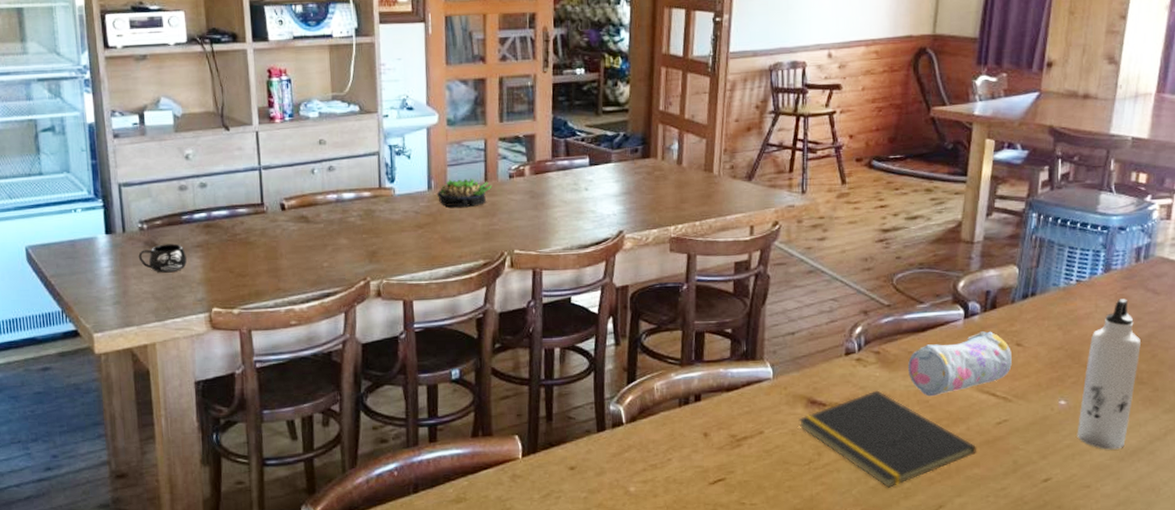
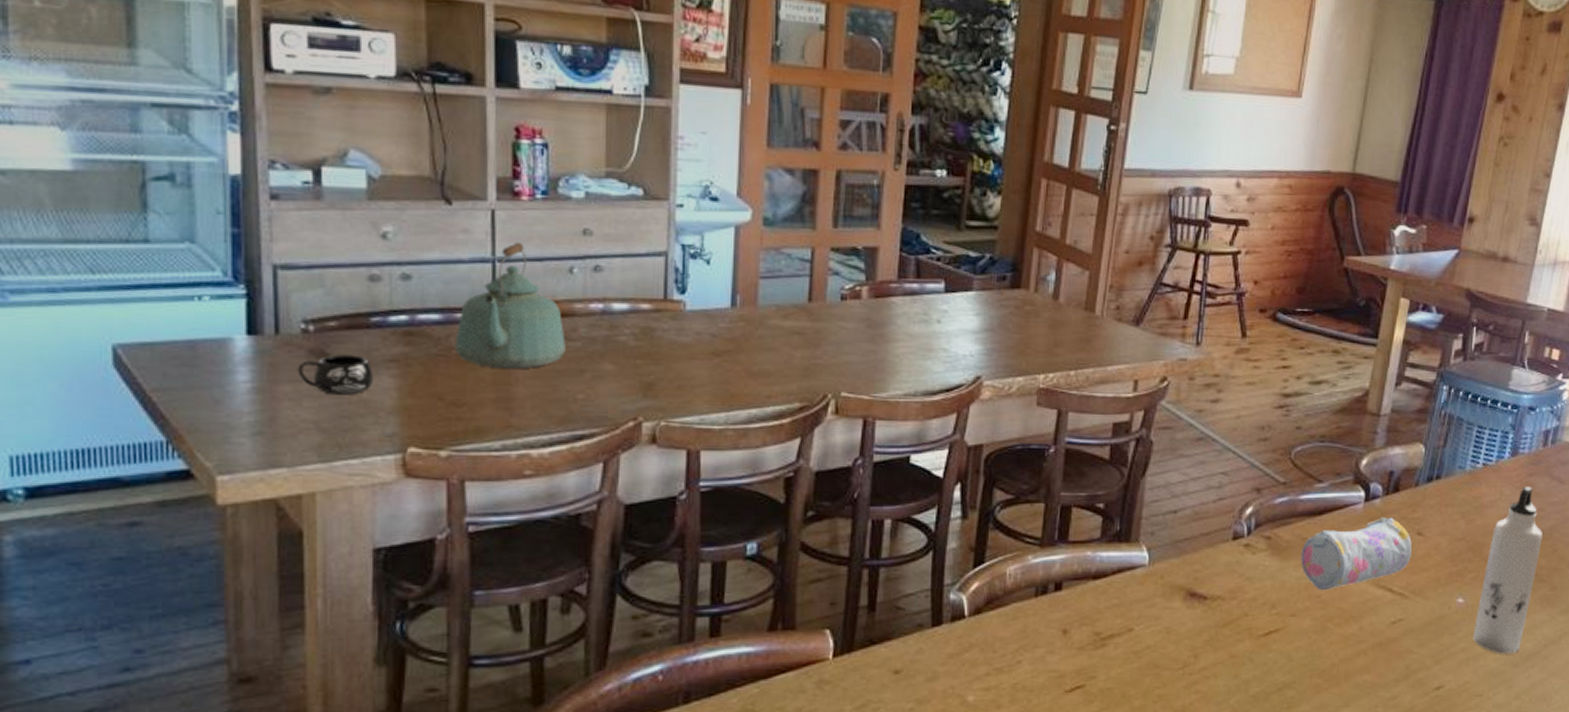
kettle: none [238,154,313,248] -> present [454,242,566,370]
succulent plant: present [436,178,492,207] -> none [742,295,818,333]
notepad: present [798,390,976,488] -> none [1174,582,1368,697]

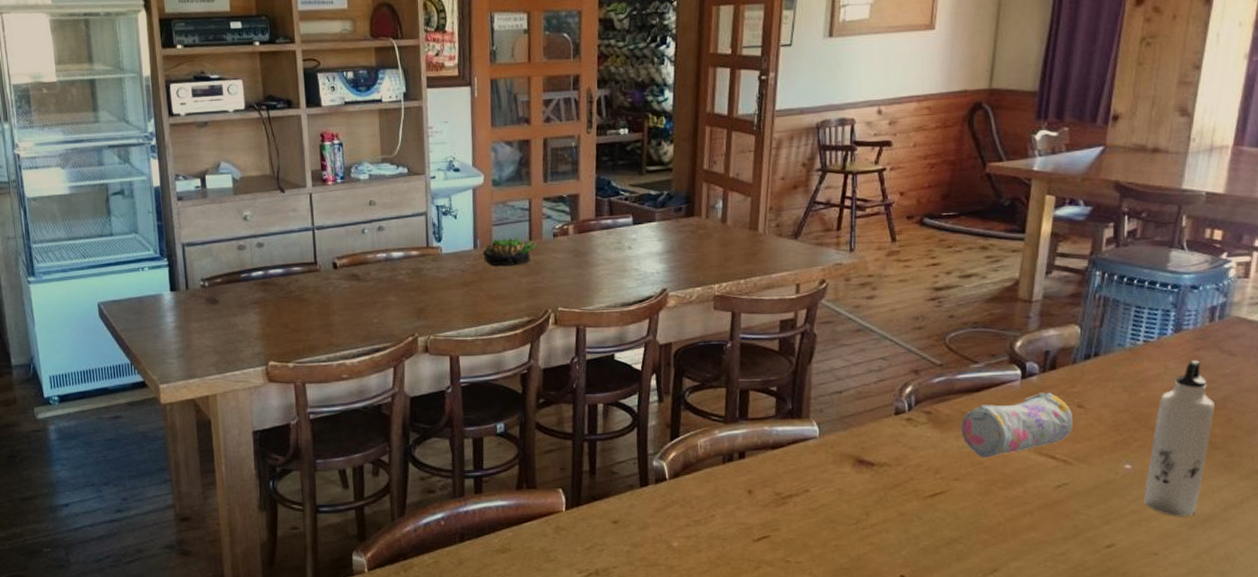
mug: present [297,354,373,395] -> none [200,300,245,328]
kettle: present [454,242,566,370] -> none [293,215,363,305]
succulent plant: none [742,295,818,333] -> present [482,237,537,266]

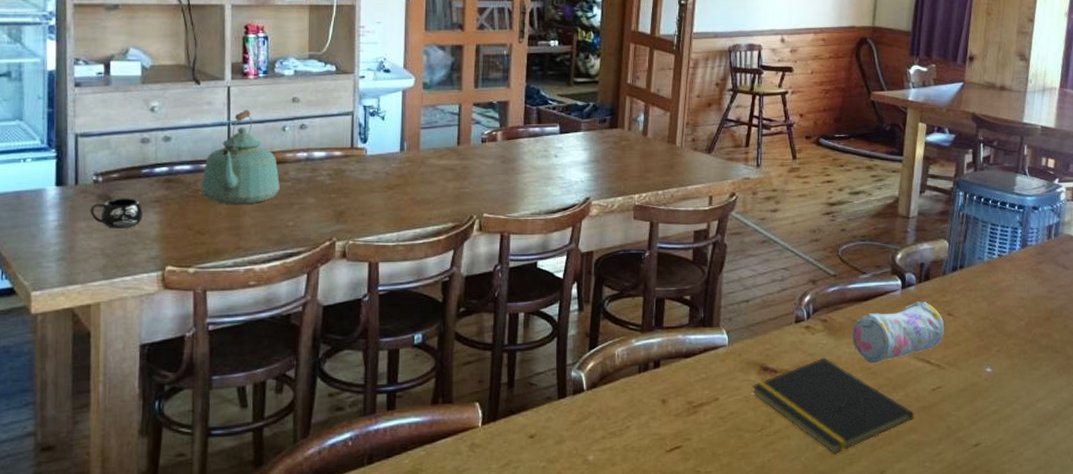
mug: none [200,300,245,328] -> present [90,198,143,228]
kettle: none [293,215,363,305] -> present [200,110,280,205]
succulent plant: present [482,237,537,266] -> none [409,141,465,169]
notepad: none [846,451,1034,550] -> present [752,357,914,454]
water bottle: present [1143,360,1215,517] -> none [1002,273,1054,415]

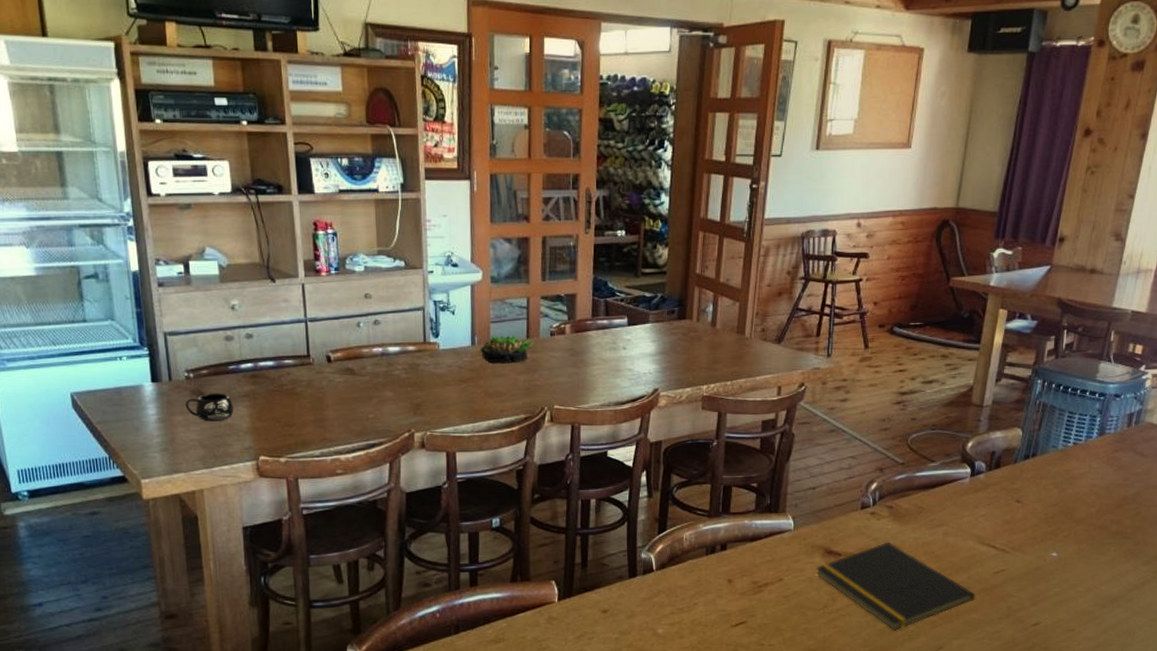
kettle: present [200,110,280,205] -> none [284,307,359,399]
succulent plant: none [409,141,465,169] -> present [480,335,534,363]
pencil case: present [852,300,944,364] -> none [918,487,1011,548]

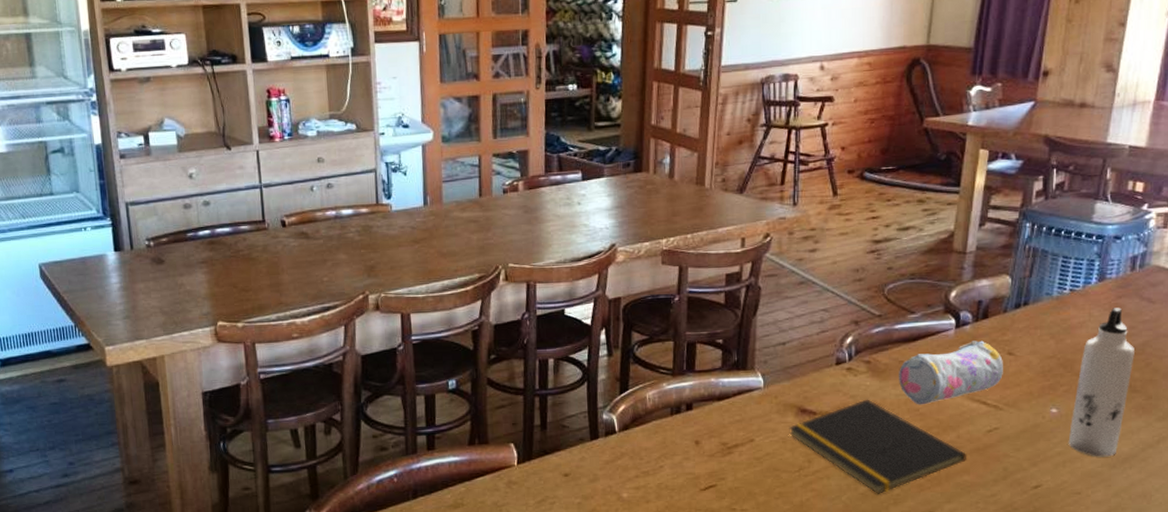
mug: present [185,393,234,422] -> none [146,260,192,289]
succulent plant: present [480,335,534,363] -> none [432,194,487,222]
pencil case: none [918,487,1011,548] -> present [899,339,1003,405]
water bottle: none [1065,460,1127,597] -> present [1068,307,1134,457]

